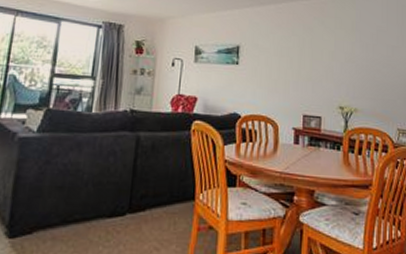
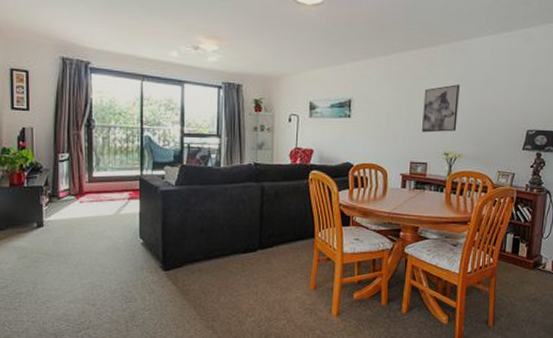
wall art: none [315,36,351,85] -> present [422,84,460,133]

